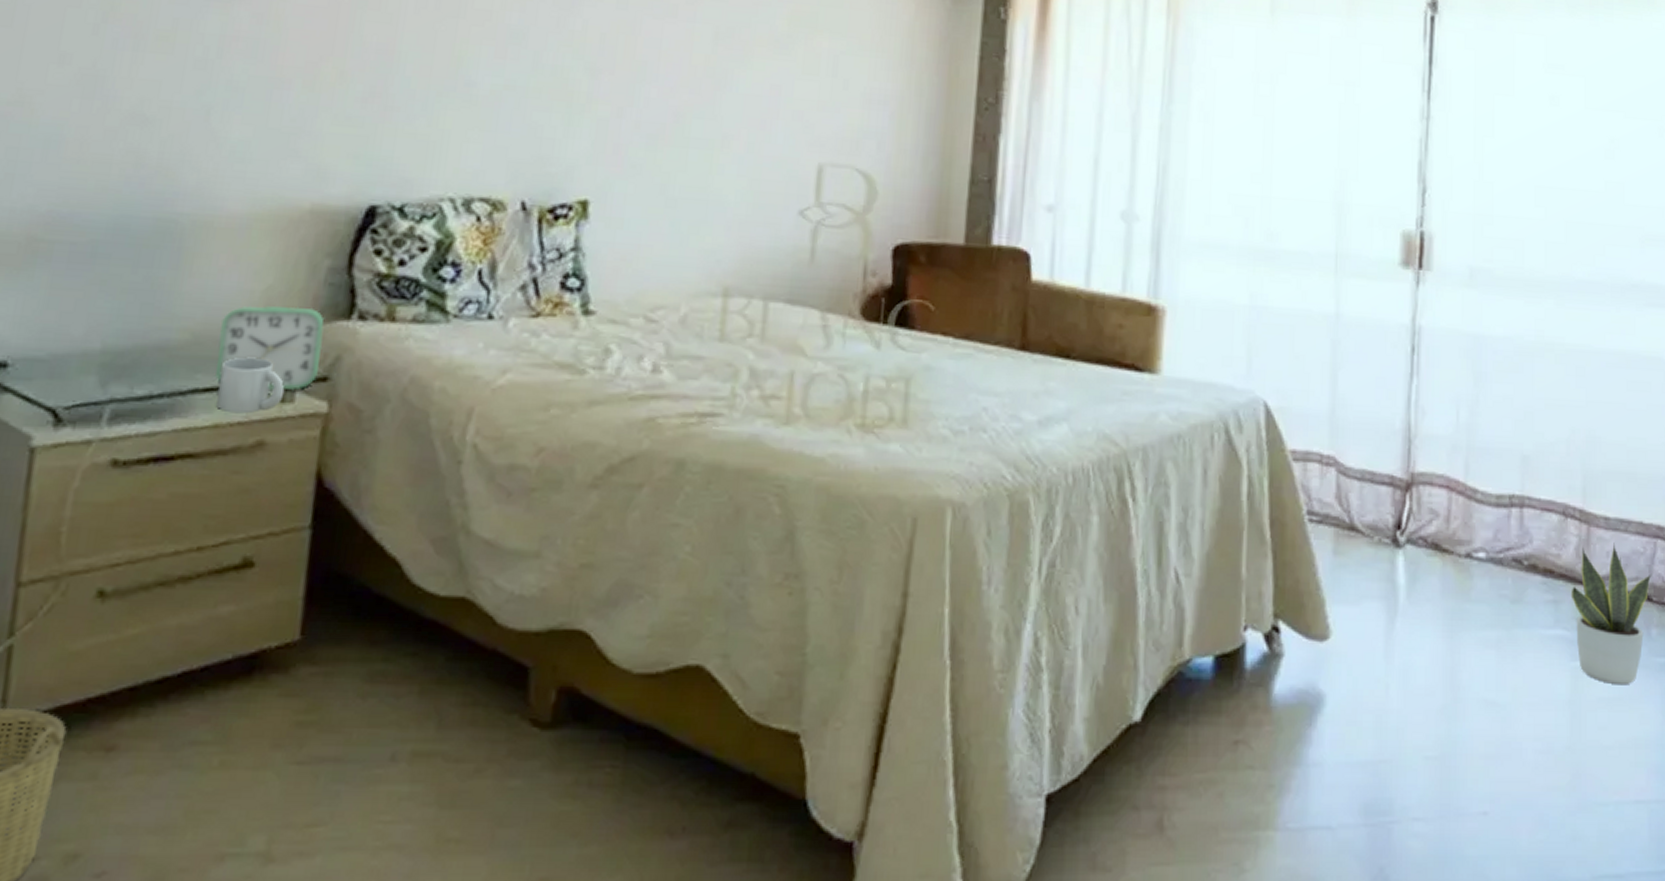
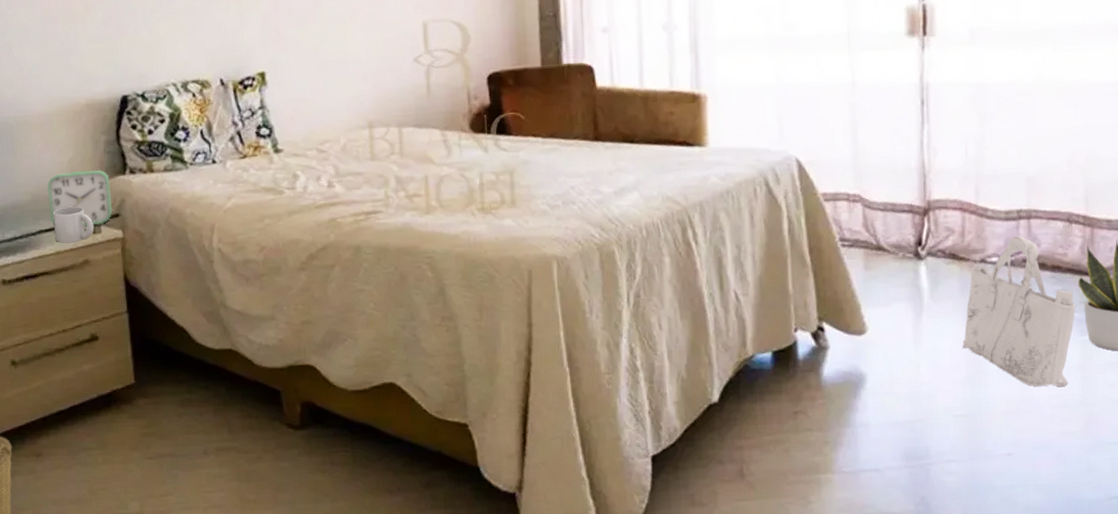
handbag: none [1440,528,1568,725] -> present [962,236,1076,386]

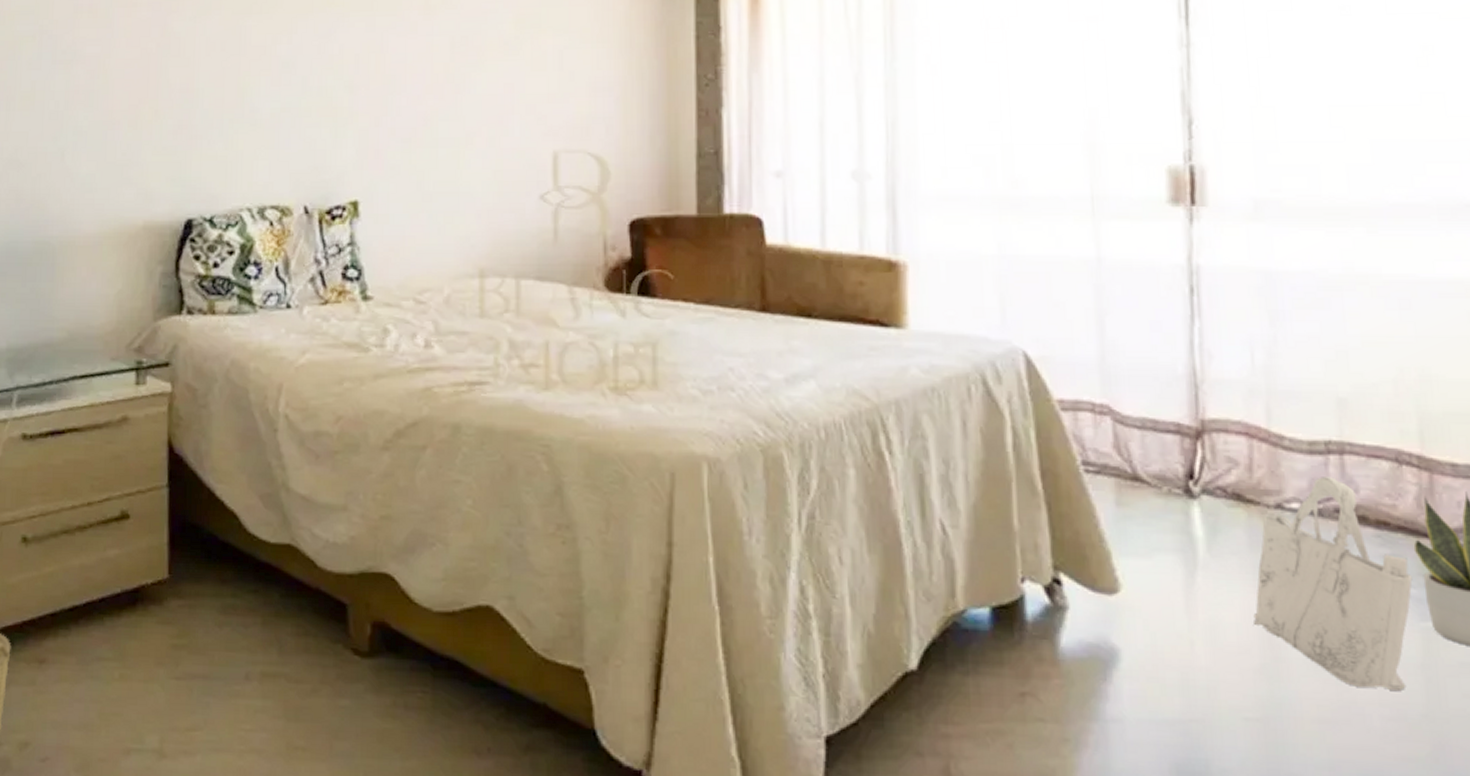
alarm clock: present [46,169,112,226] -> none [87,306,163,375]
mug: present [53,206,94,244] -> none [90,349,139,395]

